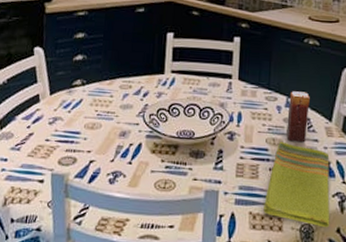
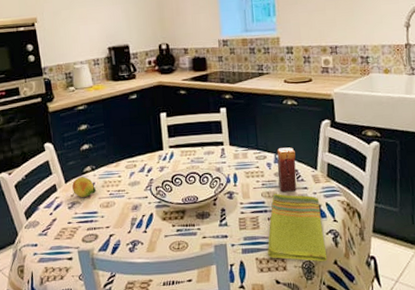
fruit: none [57,90,84,115] -> present [72,177,97,198]

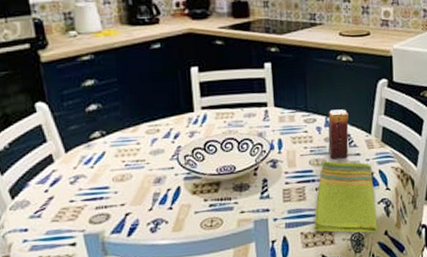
fruit: present [72,177,97,198] -> none [75,144,108,170]

